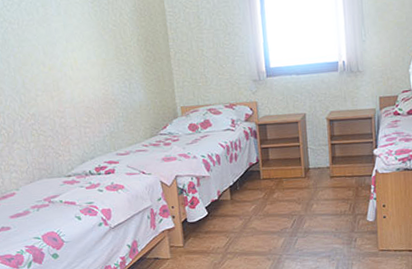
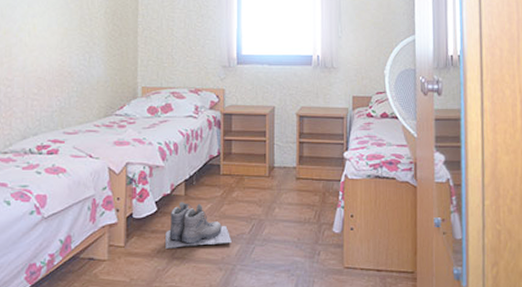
boots: none [217,205,276,246] -> present [165,202,232,249]

